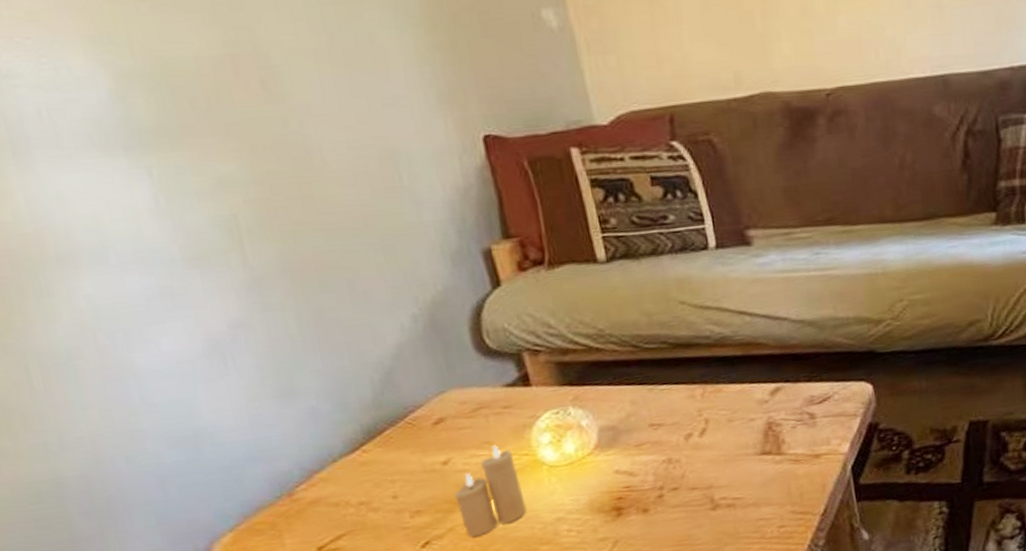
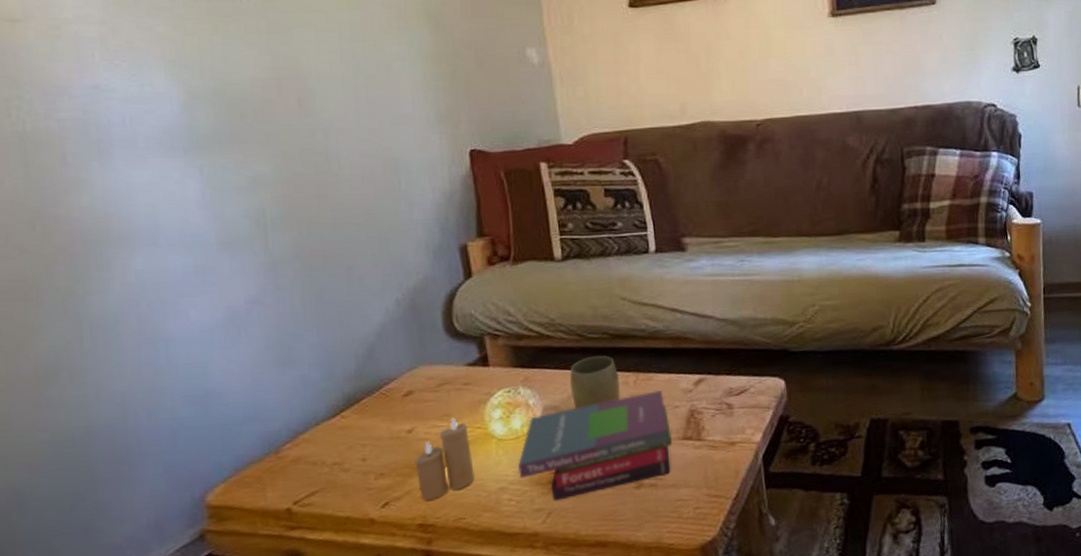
books: none [575,402,750,529] -> present [518,390,673,501]
mug: none [626,367,687,429] -> present [569,355,620,410]

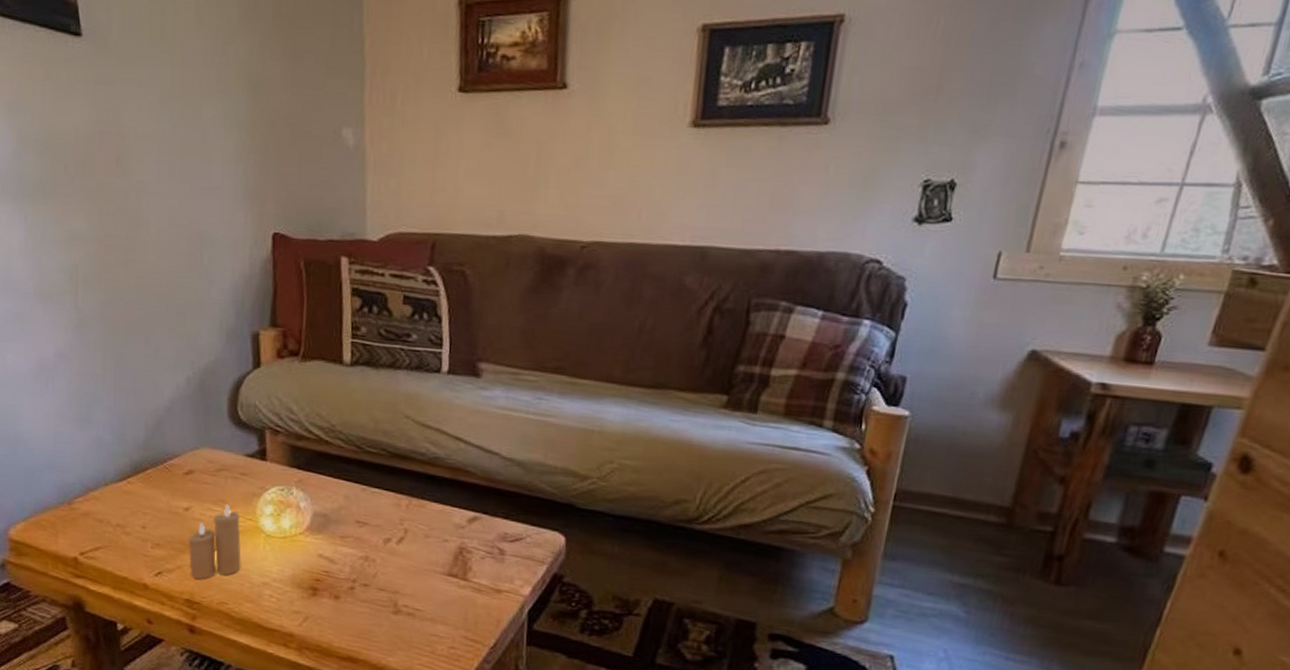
books: present [518,390,673,501] -> none [282,519,437,608]
mug: present [569,355,620,410] -> none [341,471,392,522]

